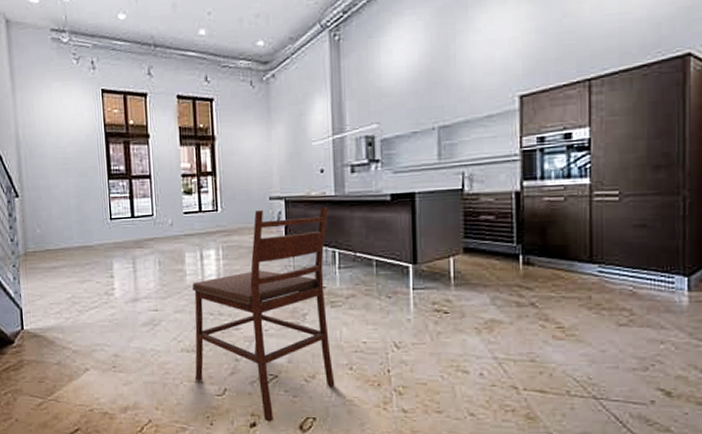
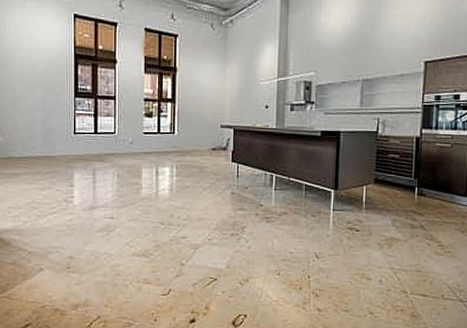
dining chair: present [192,207,335,422] -> none [144,136,269,318]

